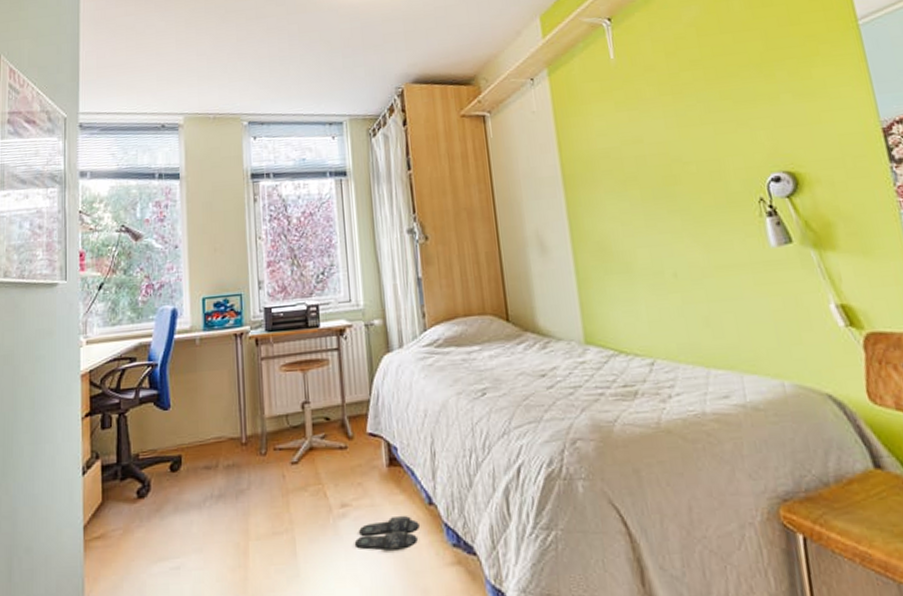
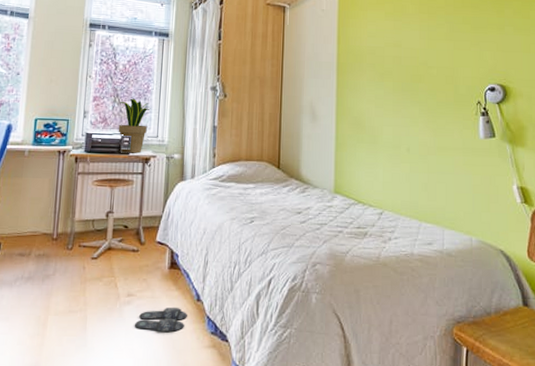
potted plant: none [299,257,337,327] -> present [118,98,149,154]

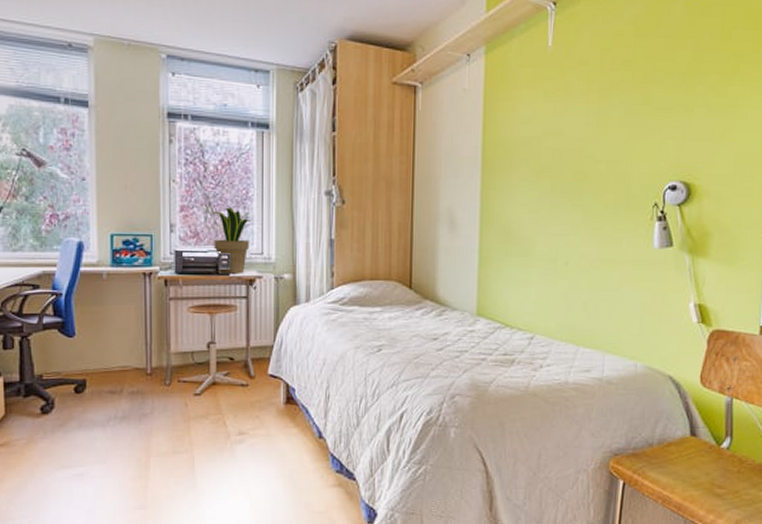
slippers: present [134,307,187,333] -> none [248,445,308,472]

